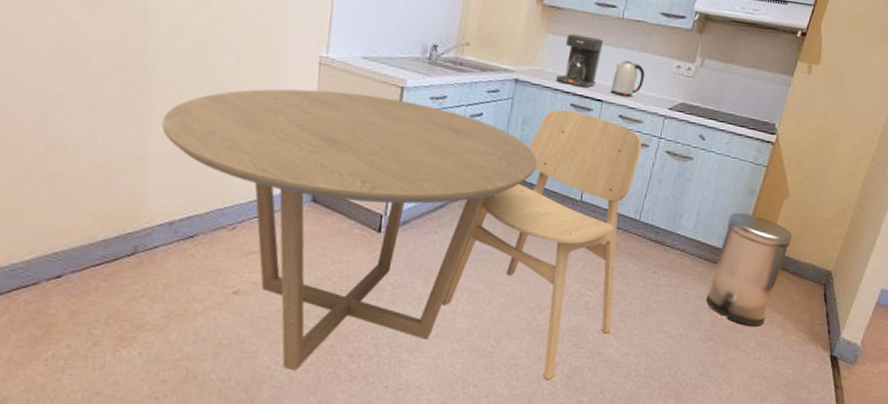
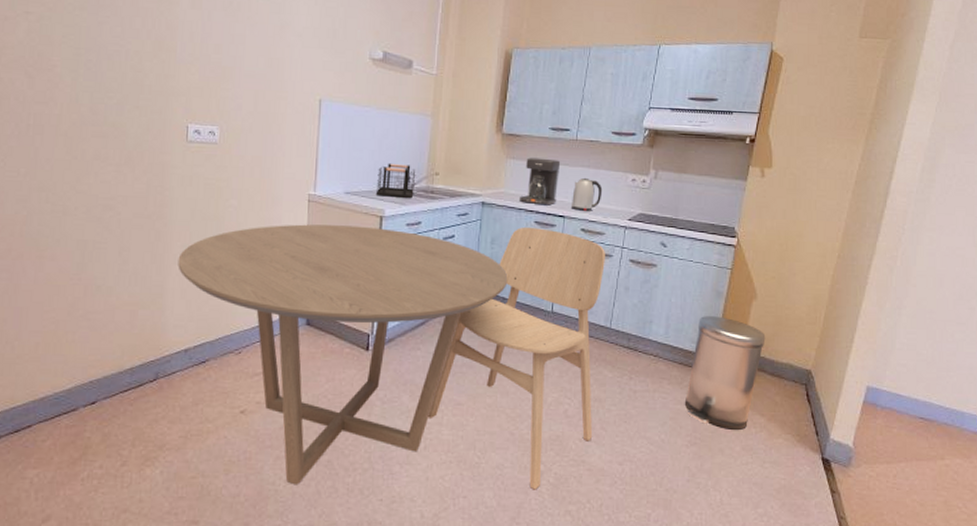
dish rack: none [397,27,443,70] -> present [375,163,415,199]

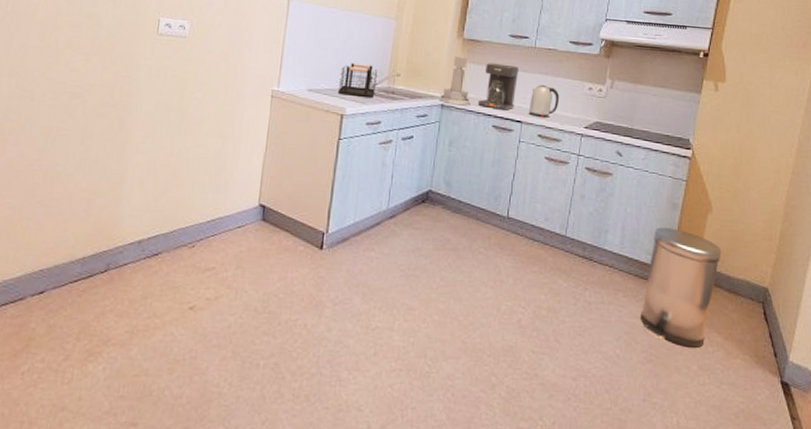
dining table: present [178,224,508,485] -> none [138,119,465,389]
dining chair: present [428,226,605,490] -> none [379,130,562,404]
paper towel holder: none [479,152,512,203] -> present [439,56,471,106]

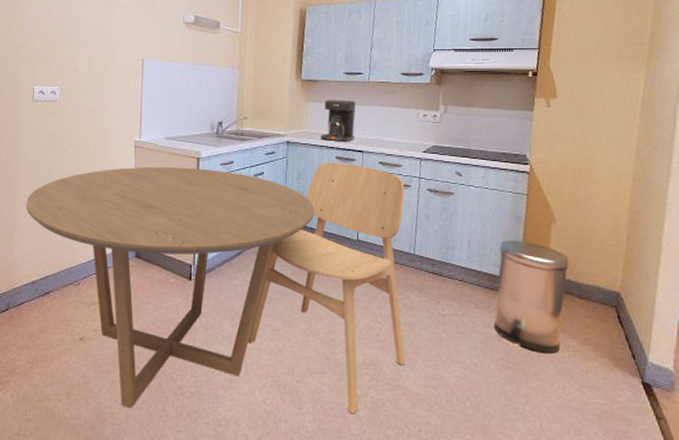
dining table: none [138,119,465,389] -> present [26,167,315,409]
dish rack: present [337,62,377,99] -> none [192,110,226,141]
dining chair: none [379,130,562,404] -> present [248,162,406,415]
paper towel holder: present [439,56,471,106] -> none [284,96,314,141]
kettle: present [528,84,560,118] -> none [368,115,397,145]

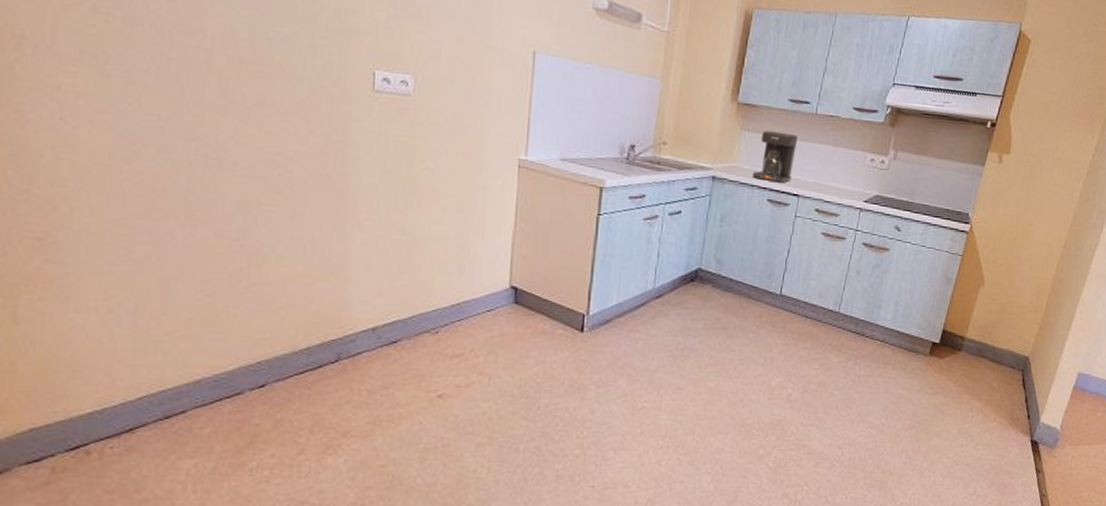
dining table: present [26,167,315,409] -> none [363,192,737,473]
dining chair: present [248,162,406,415] -> none [645,204,839,474]
pedal bin: present [494,241,569,353] -> none [907,302,990,414]

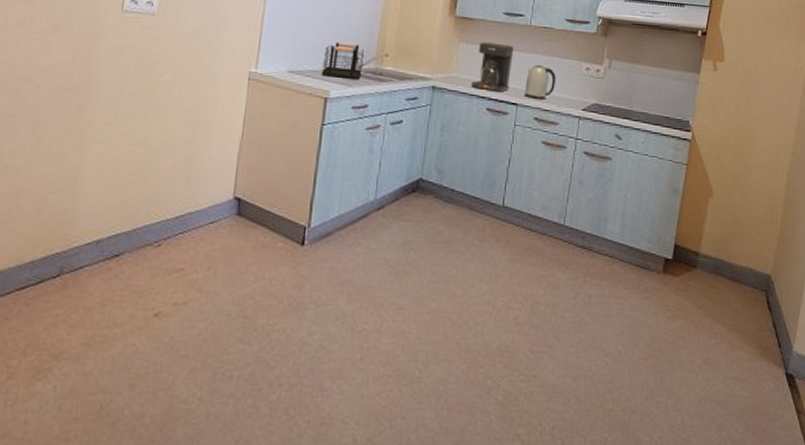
dish rack: none [595,128,641,170] -> present [321,42,364,81]
kettle: none [806,155,840,191] -> present [524,64,556,100]

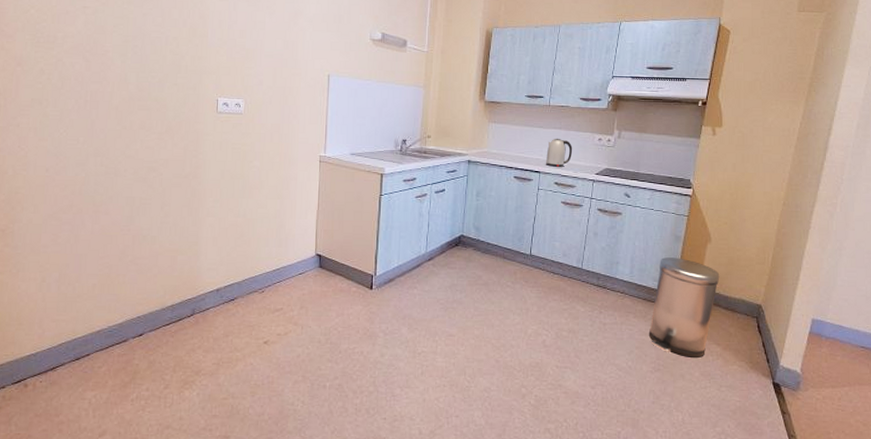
dish rack: present [321,42,364,81] -> none [377,128,410,159]
coffee maker: present [472,42,514,92] -> none [501,121,536,163]
pedal bin: none [643,214,724,341] -> present [649,257,720,358]

